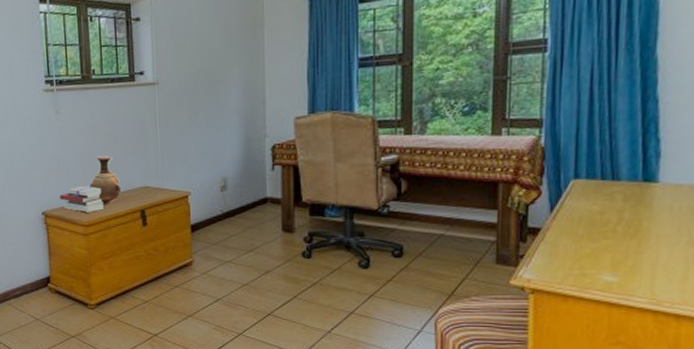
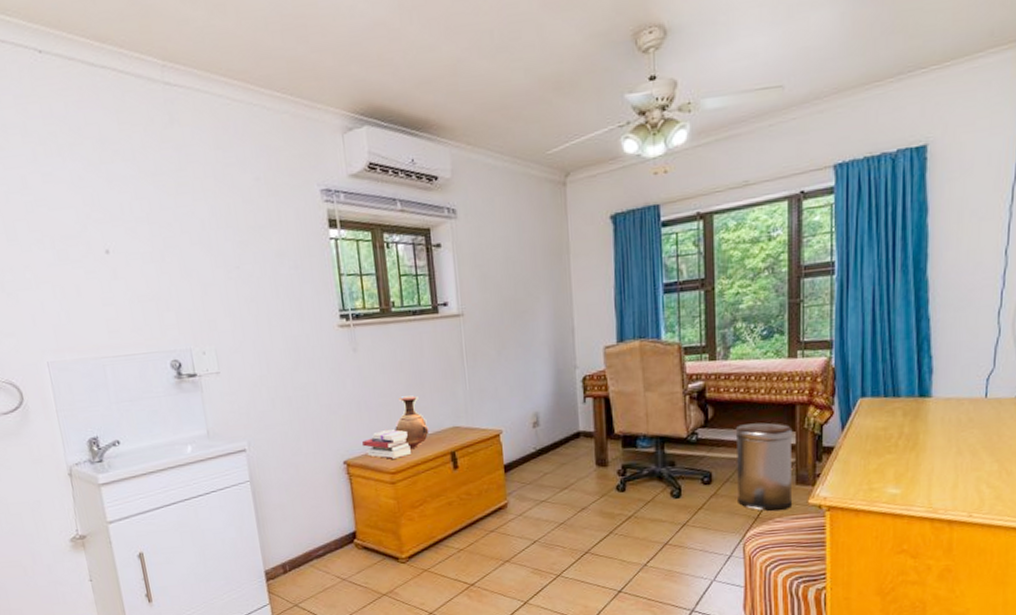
pedal bin: none [430,199,494,290] -> present [735,422,793,512]

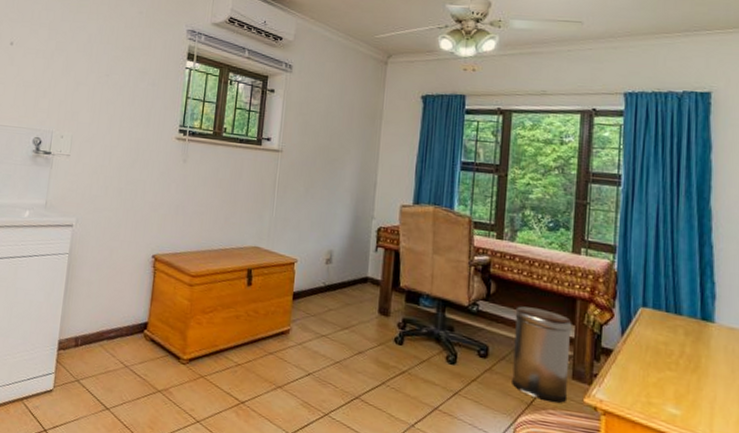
books: present [362,429,411,460] -> none [172,235,213,264]
vase: present [395,397,429,448] -> none [203,210,233,258]

